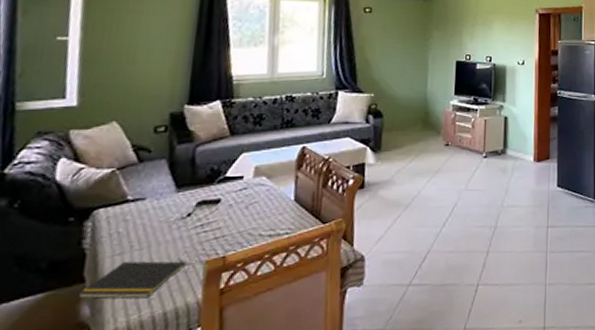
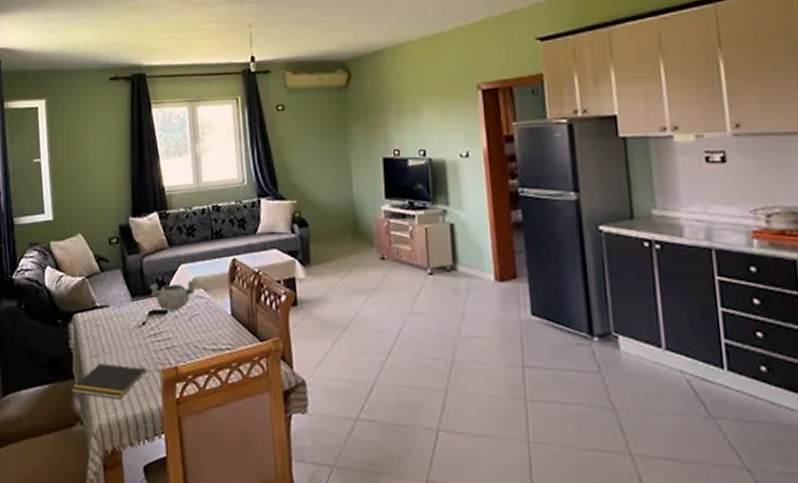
decorative bowl: none [201,169,259,200] -> present [150,281,196,311]

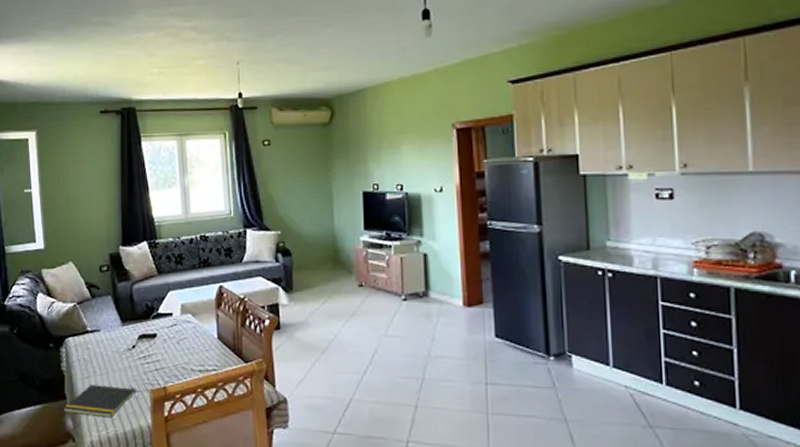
decorative bowl: present [150,281,196,311] -> none [139,306,184,335]

